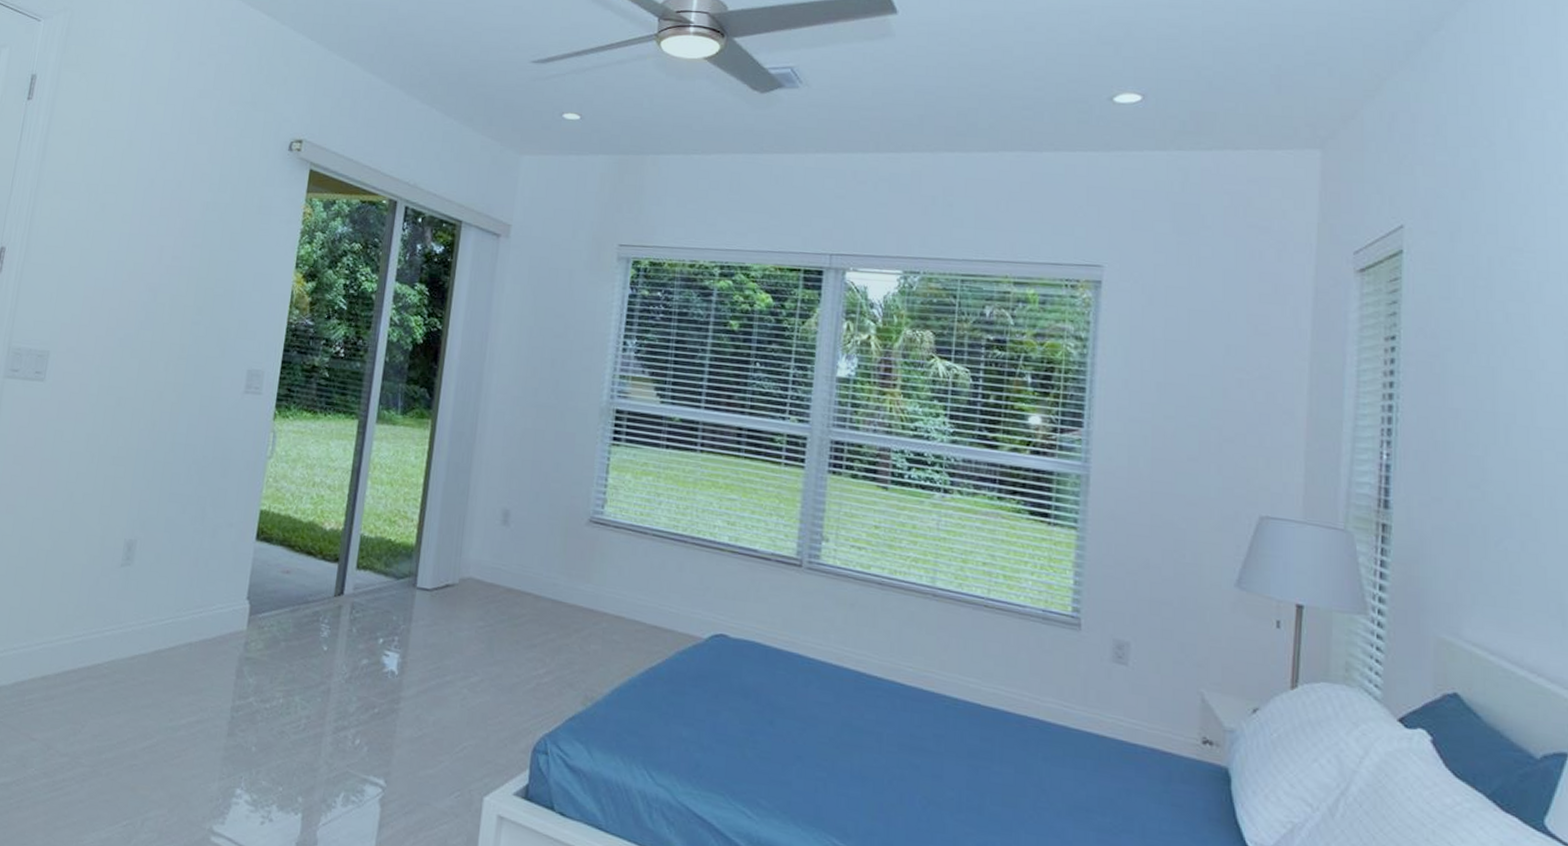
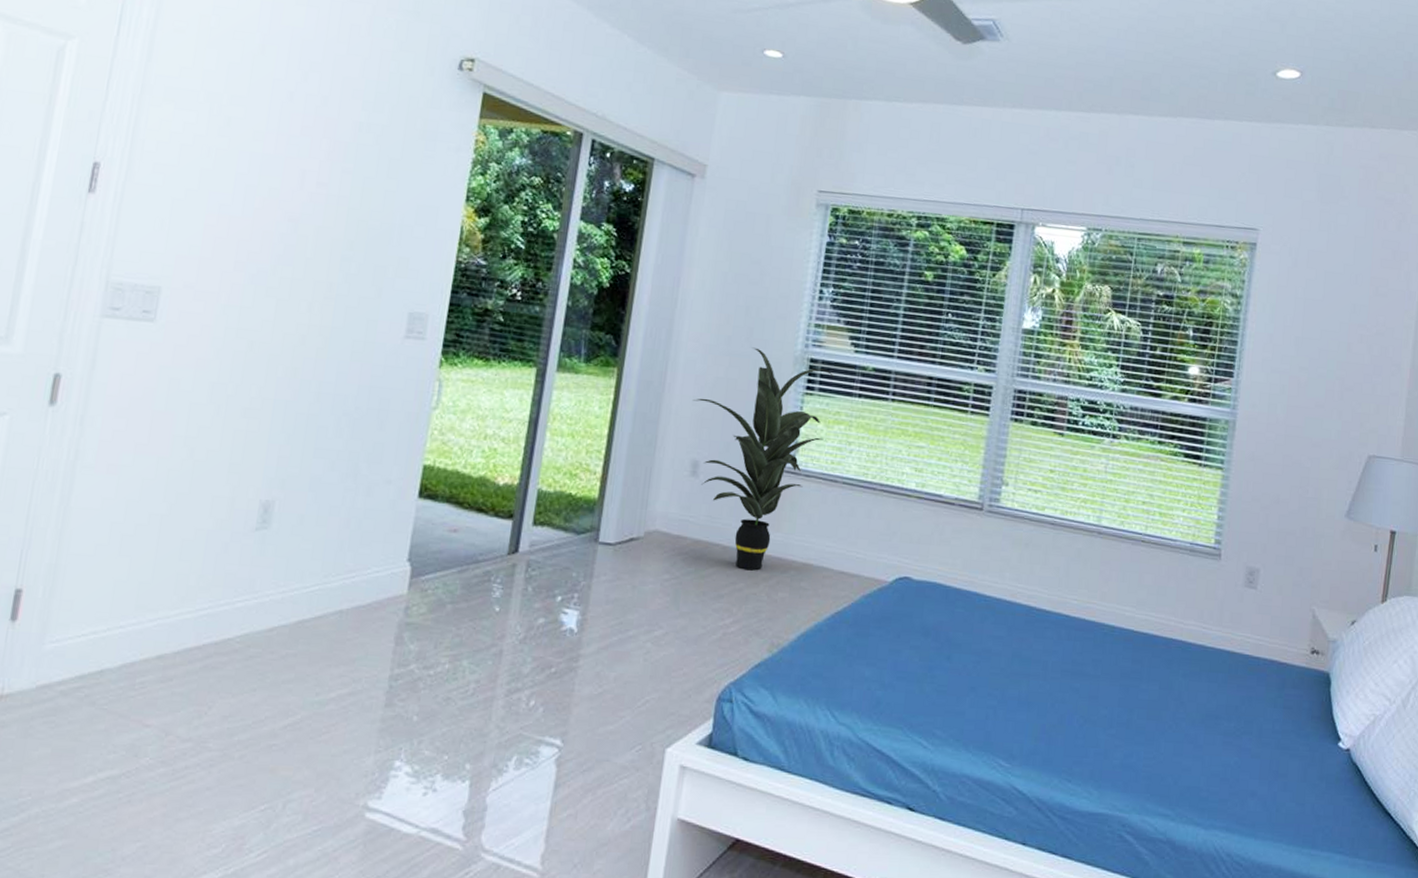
indoor plant: none [502,399,641,622] -> present [692,347,834,571]

